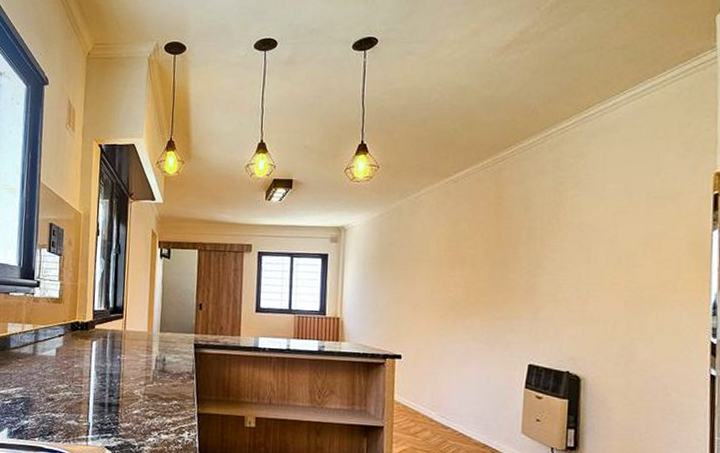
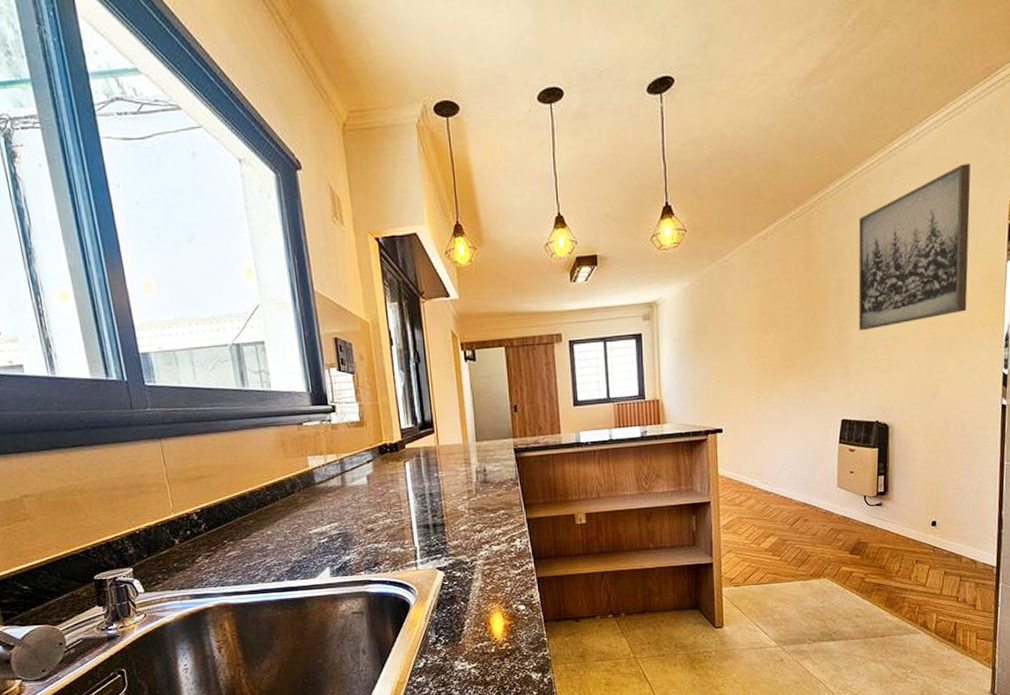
wall art: none [549,135,671,280] -> present [858,163,971,331]

